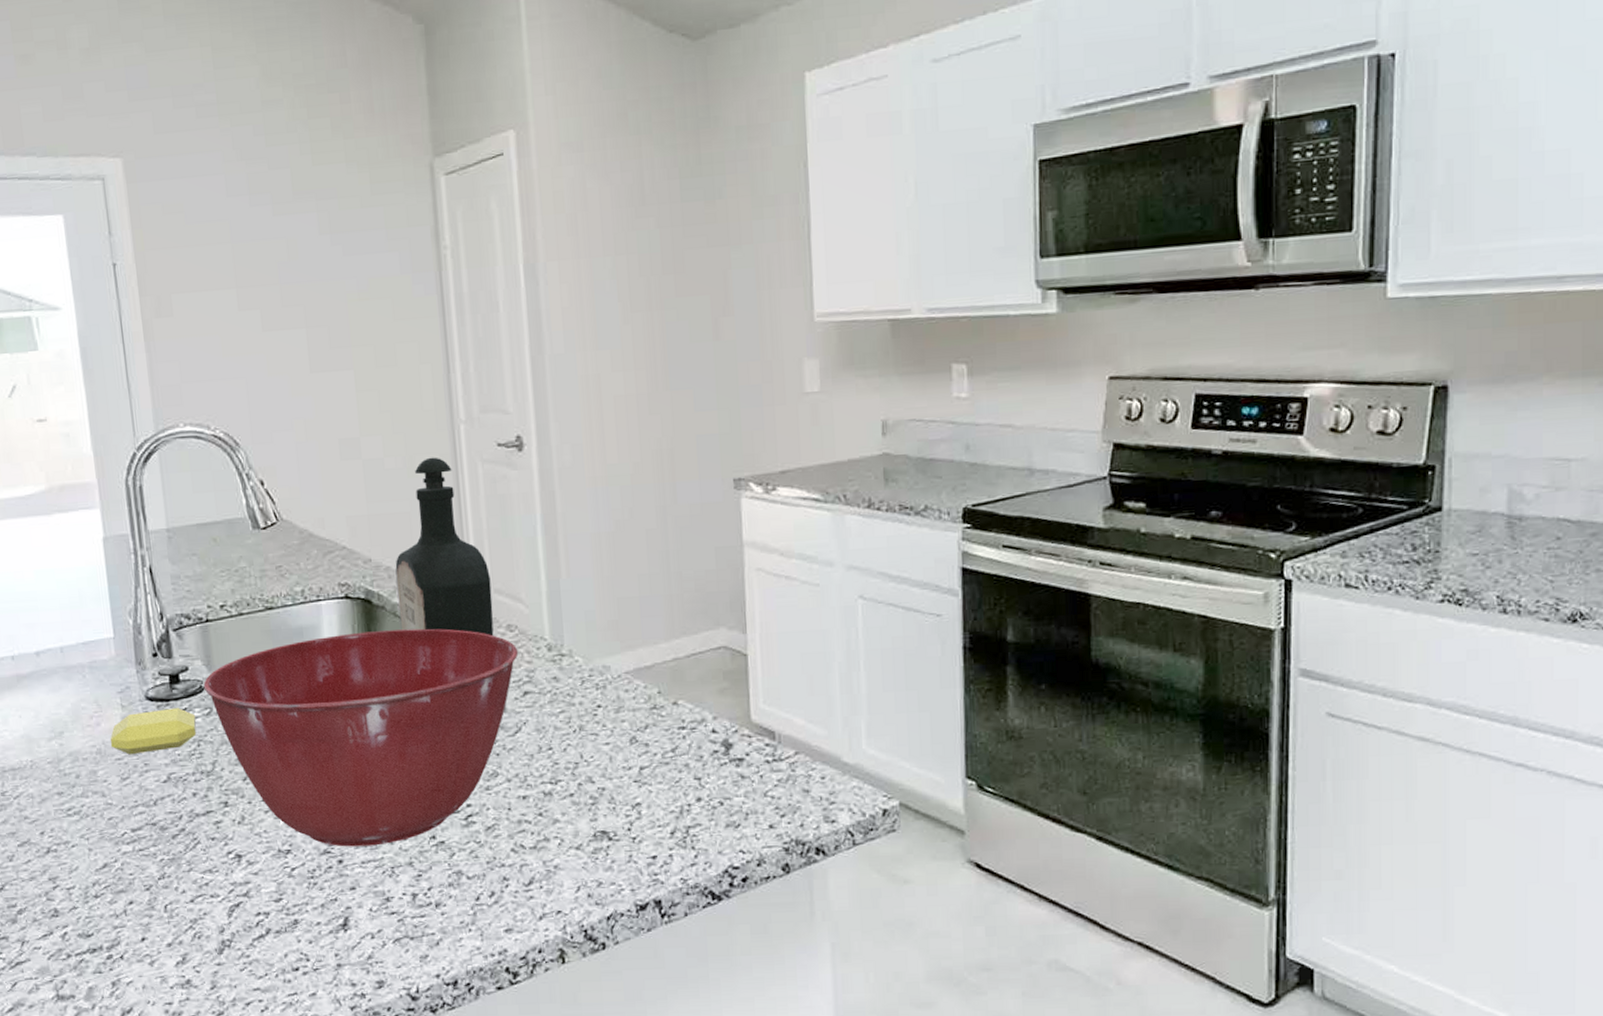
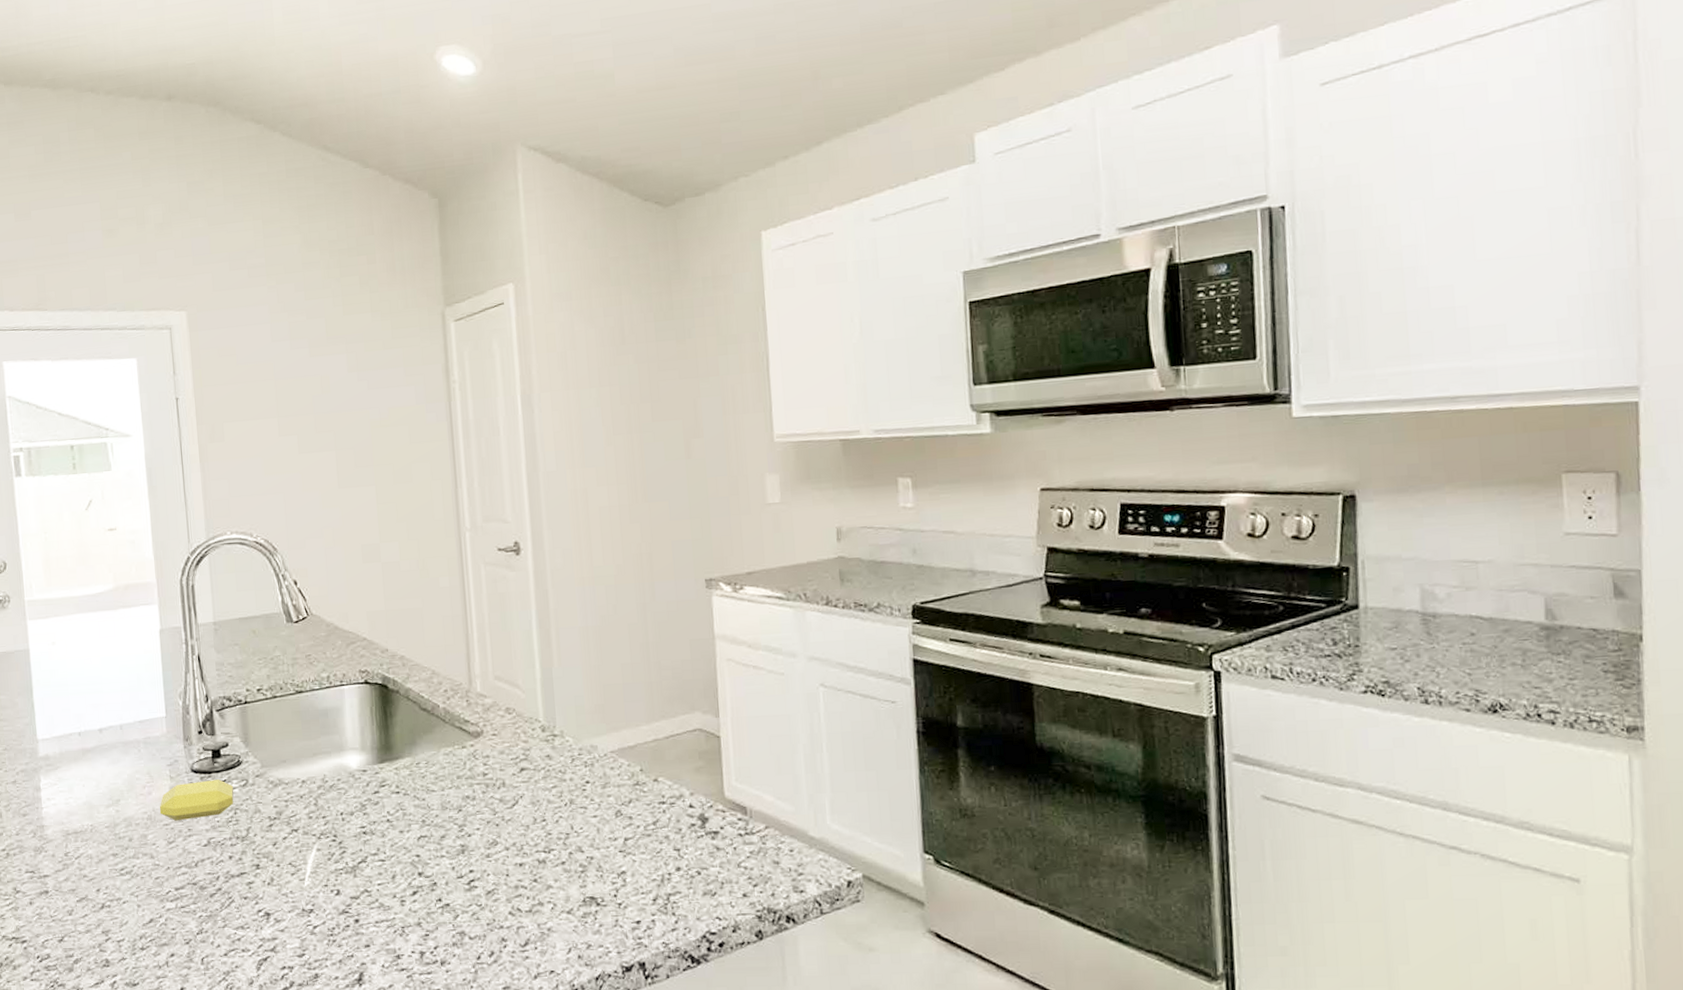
mixing bowl: present [203,628,519,847] -> none [241,710,516,908]
bottle: present [395,457,494,637] -> none [408,560,494,718]

